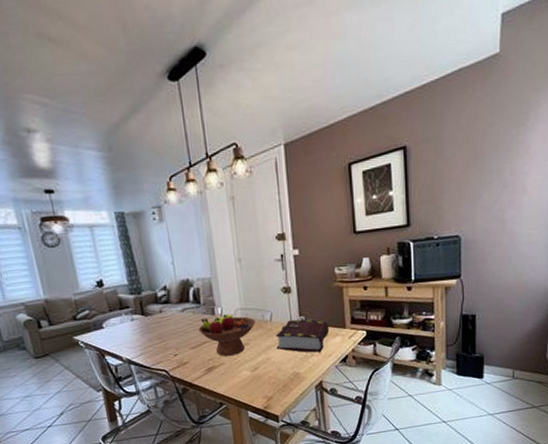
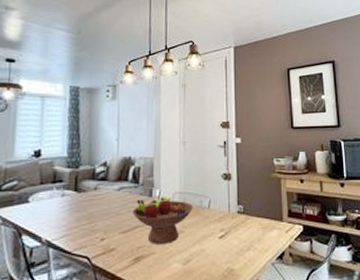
book: present [275,319,330,353] -> none [212,208,267,246]

